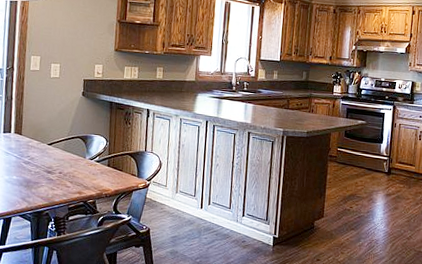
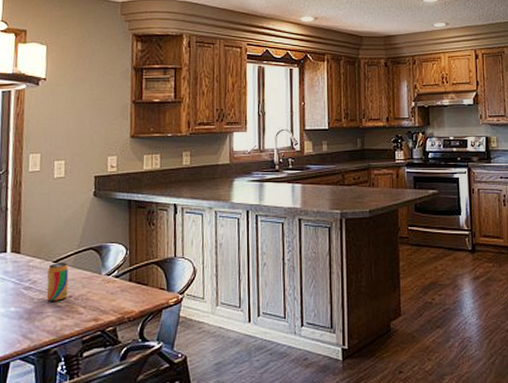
beverage can: none [41,145,60,175] -> present [46,263,69,301]

